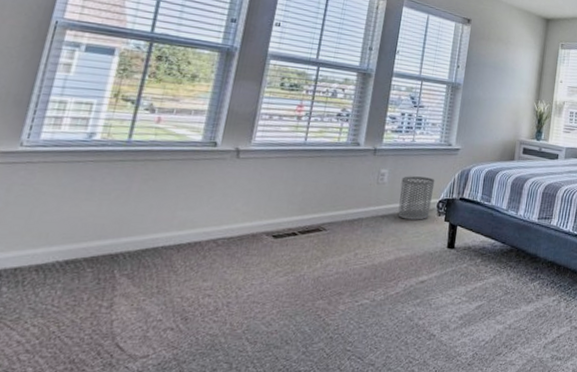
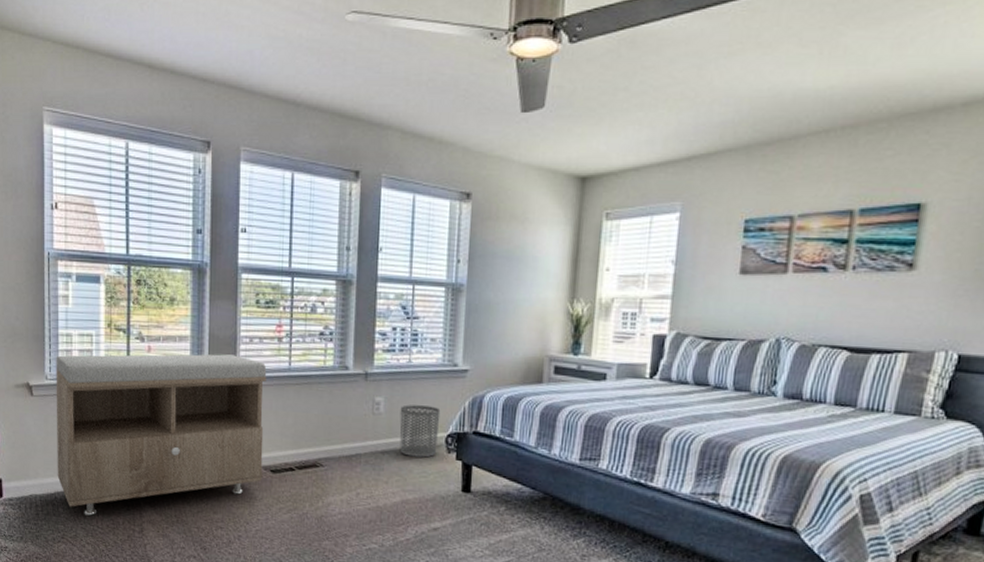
storage bench: none [9,122,283,293] -> present [56,354,267,516]

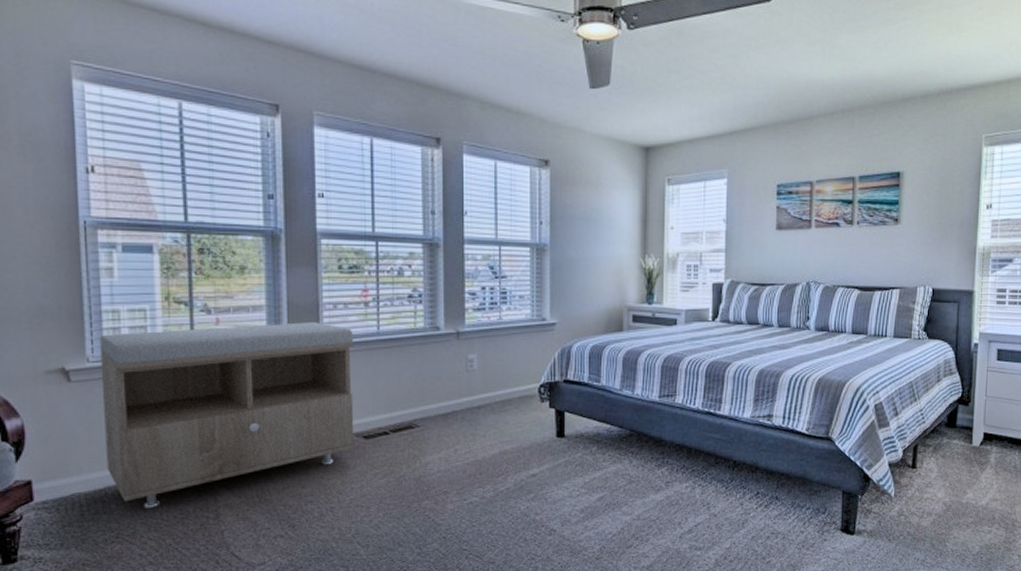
waste bin: present [399,404,441,458] -> none [493,359,532,409]

